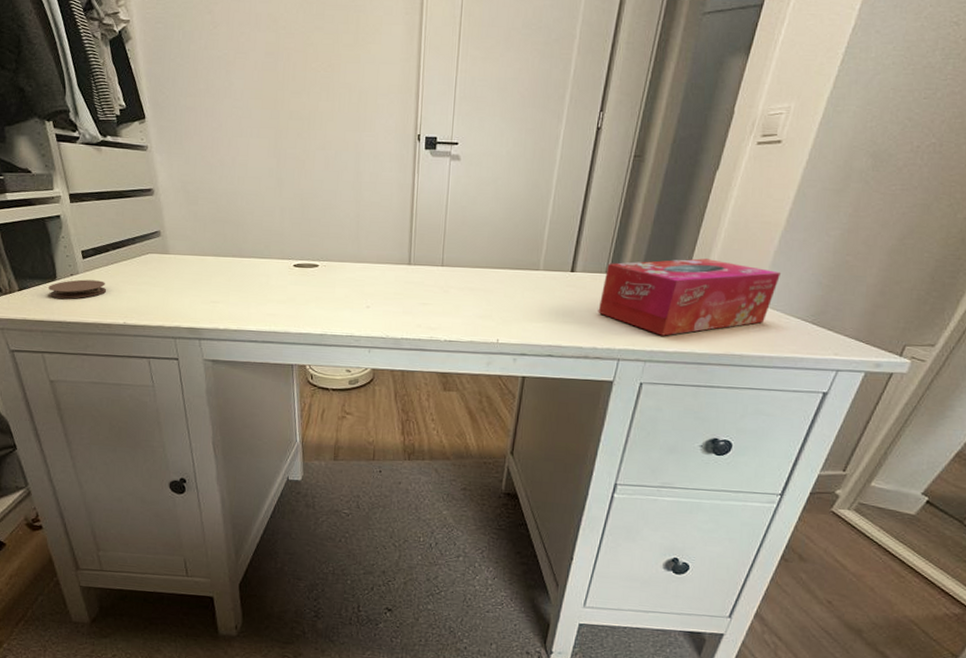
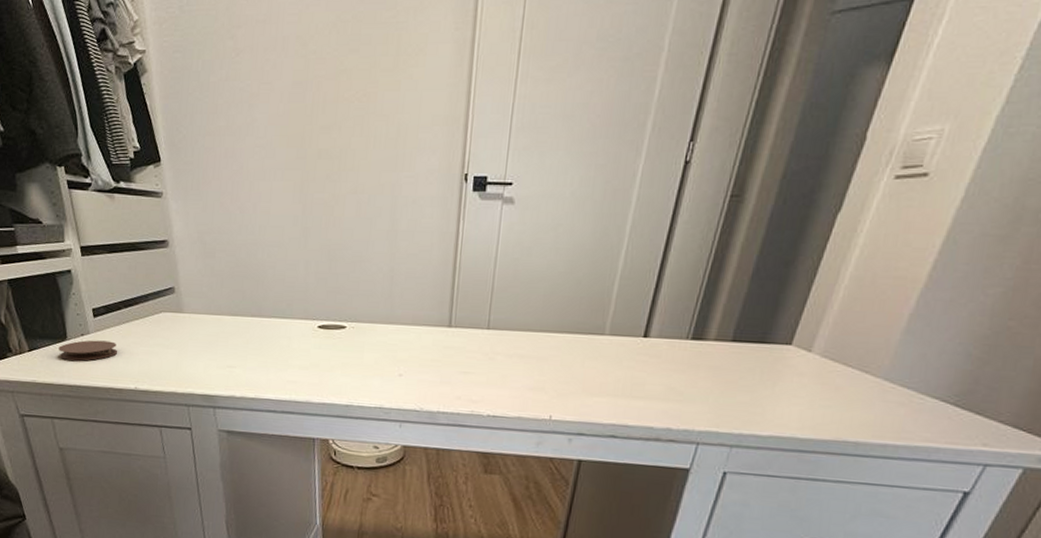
tissue box: present [598,258,782,336] -> none [675,322,917,417]

